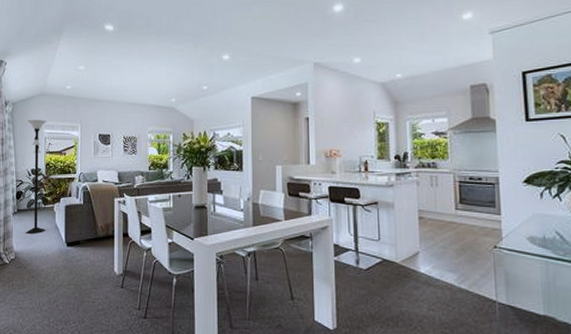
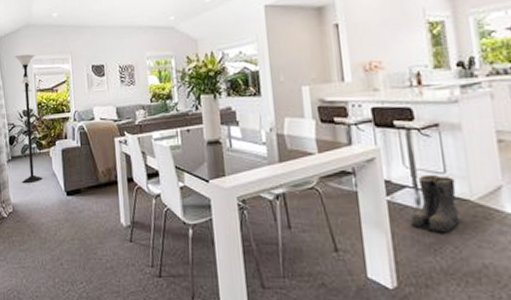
boots: none [351,241,387,287] -> present [410,174,460,233]

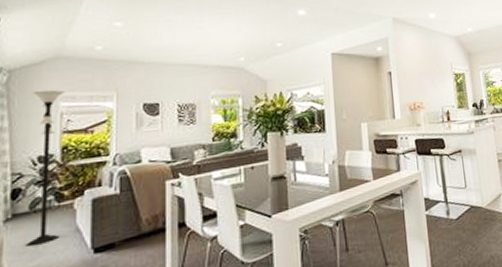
boots: present [410,174,460,233] -> none [443,189,476,236]

